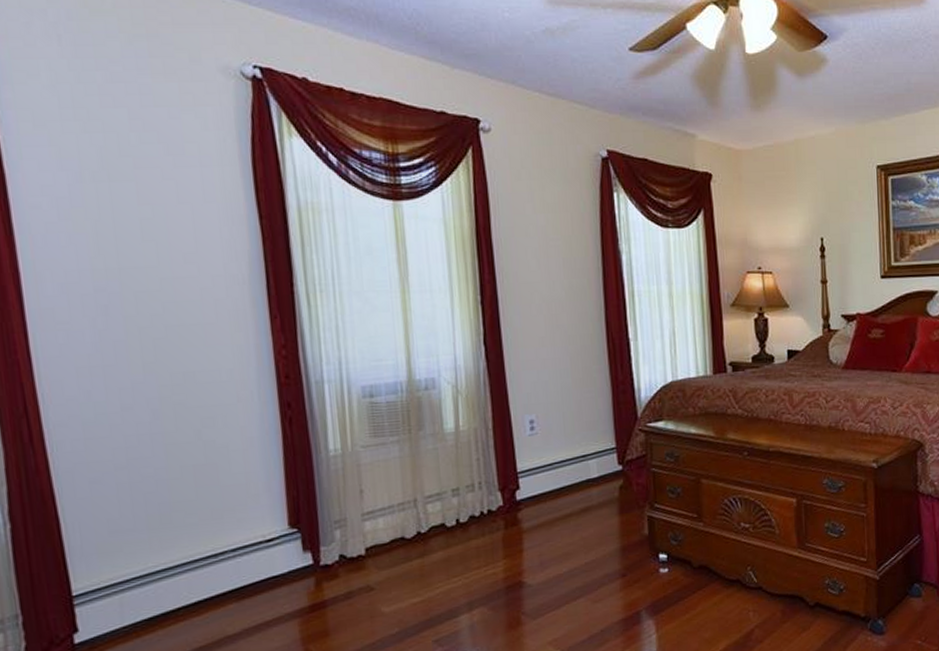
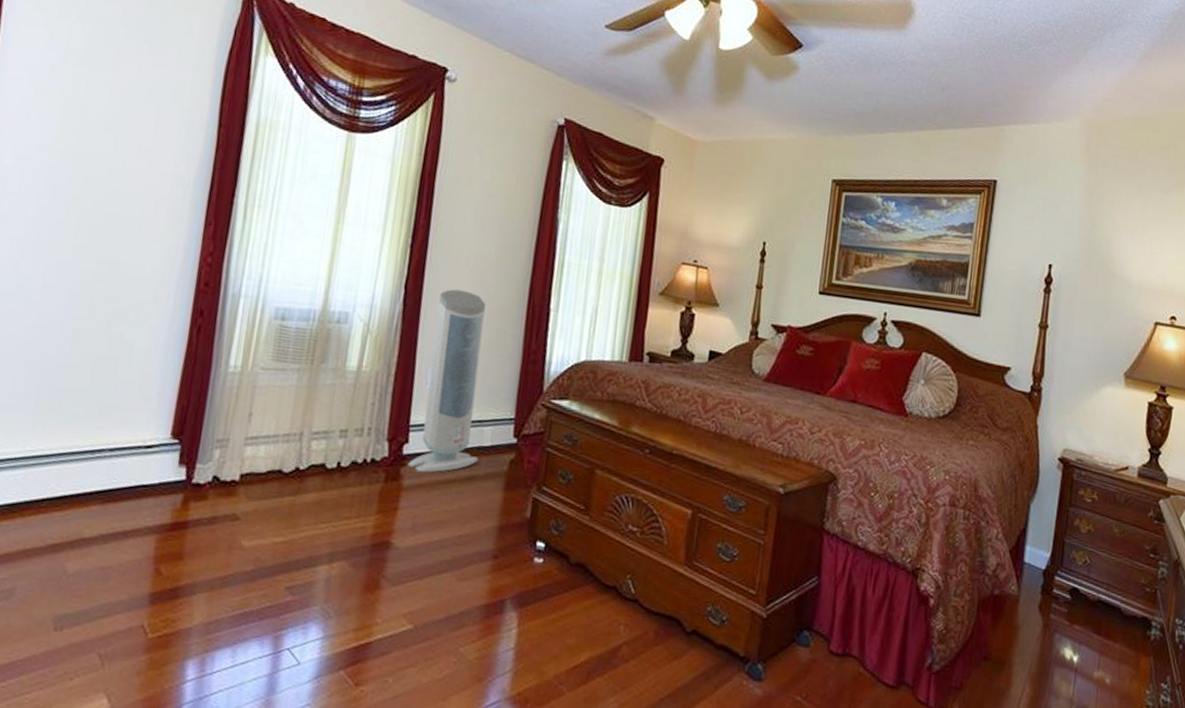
air purifier: none [520,336,589,513] -> present [407,289,486,473]

